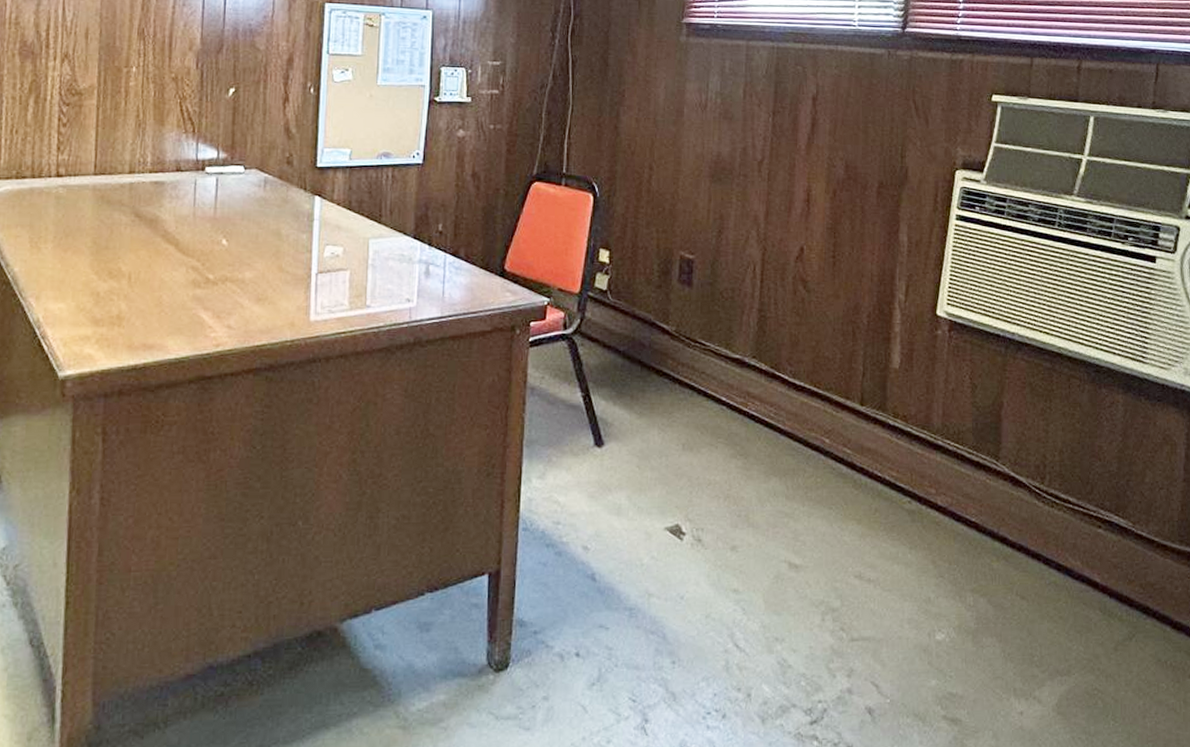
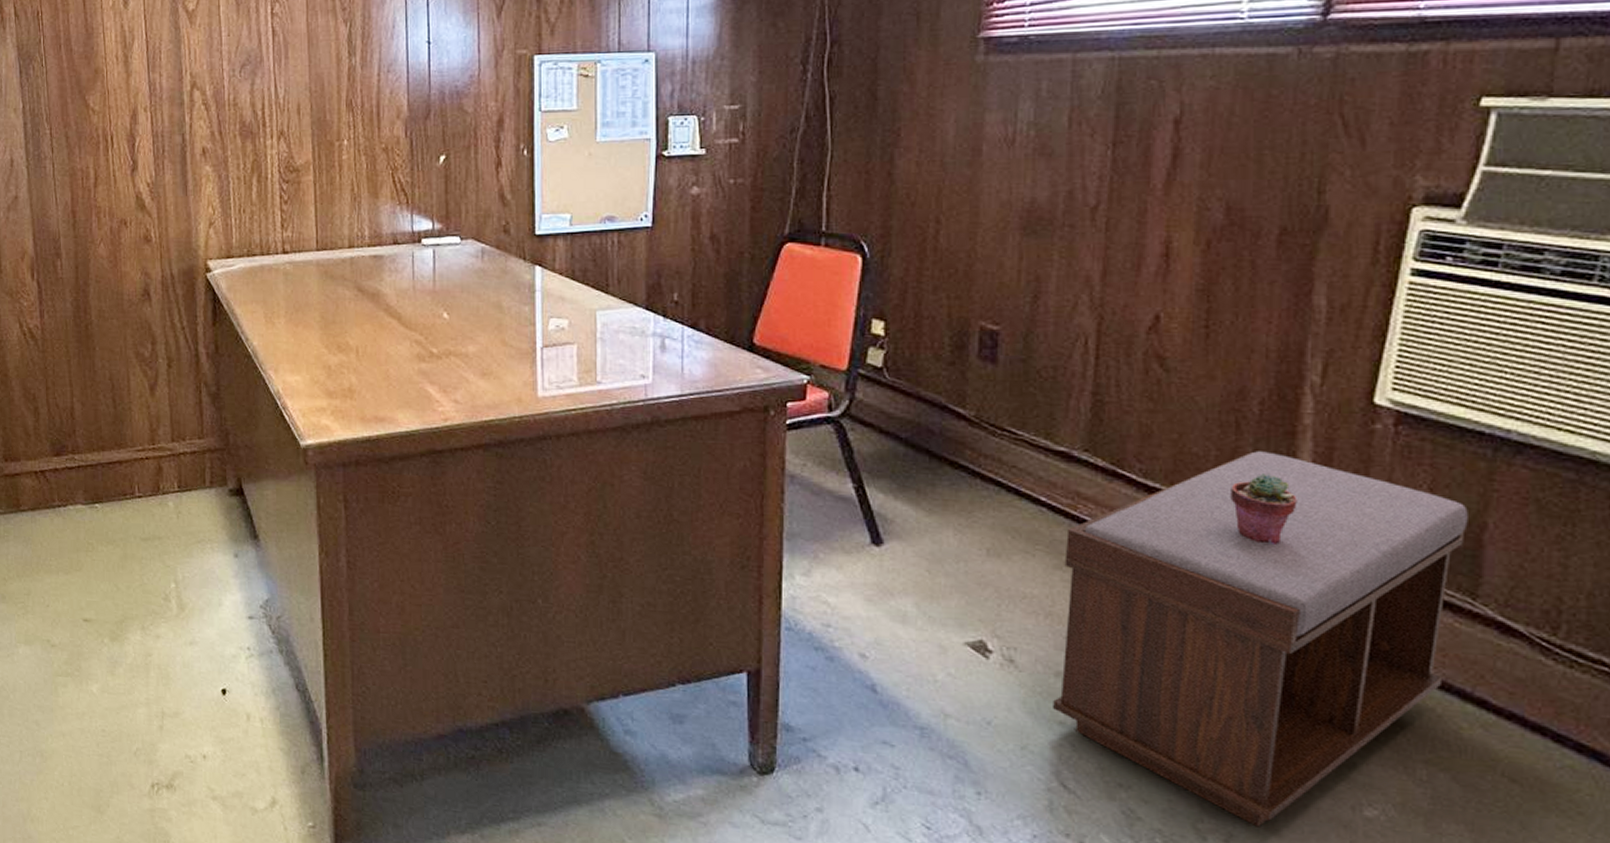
bench: none [729,354,992,661] -> present [1053,451,1468,828]
potted succulent: none [850,371,892,427] -> present [1230,474,1297,544]

